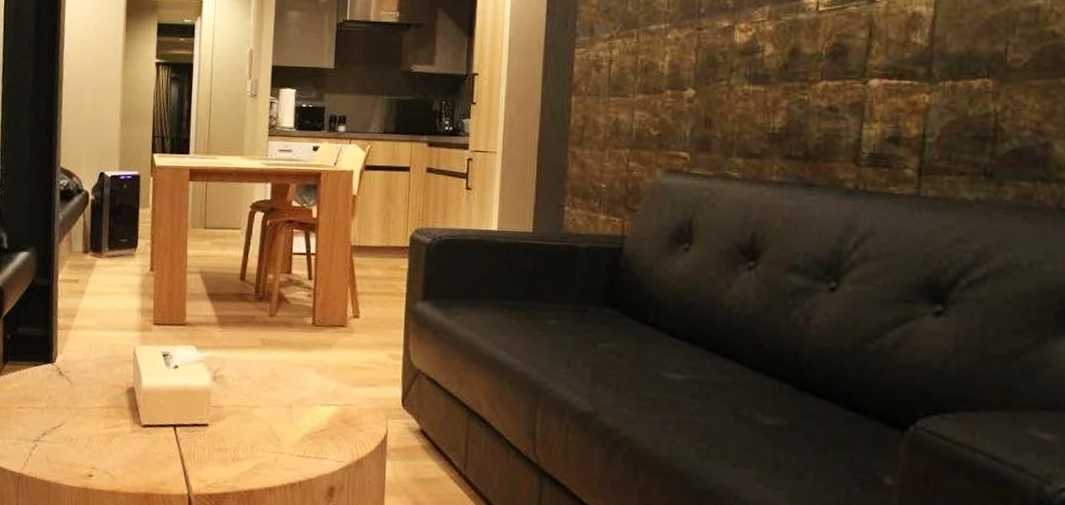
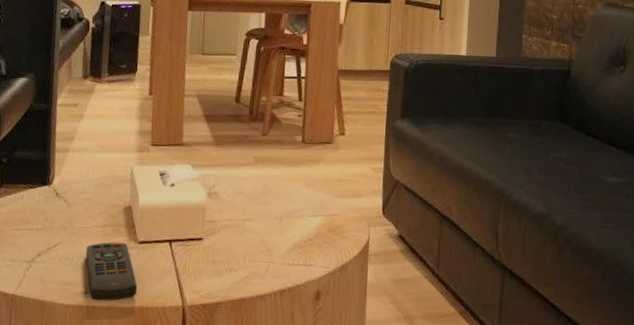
remote control: none [89,424,142,486] -> present [85,242,138,301]

